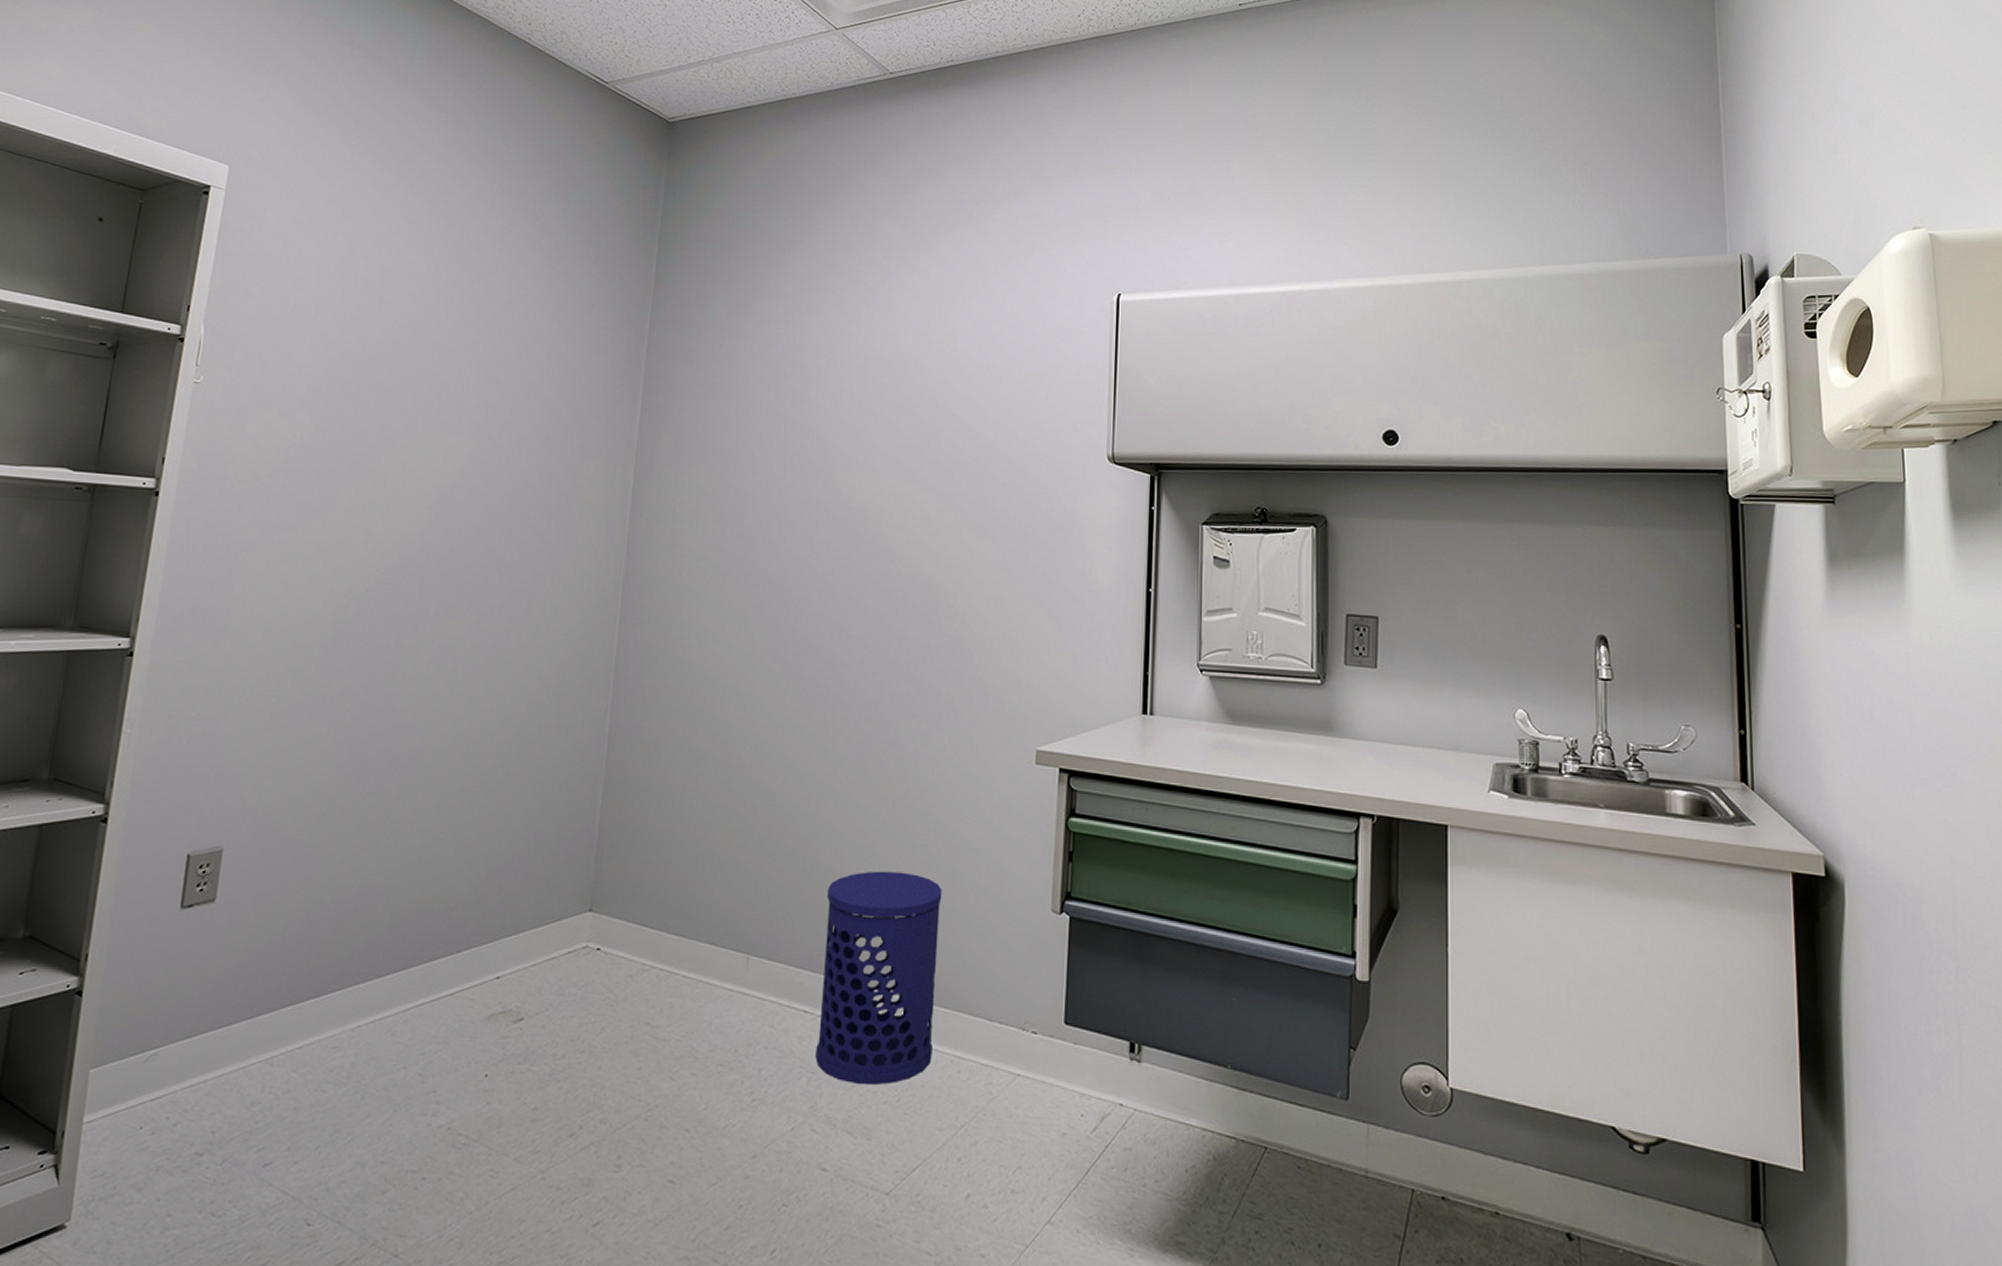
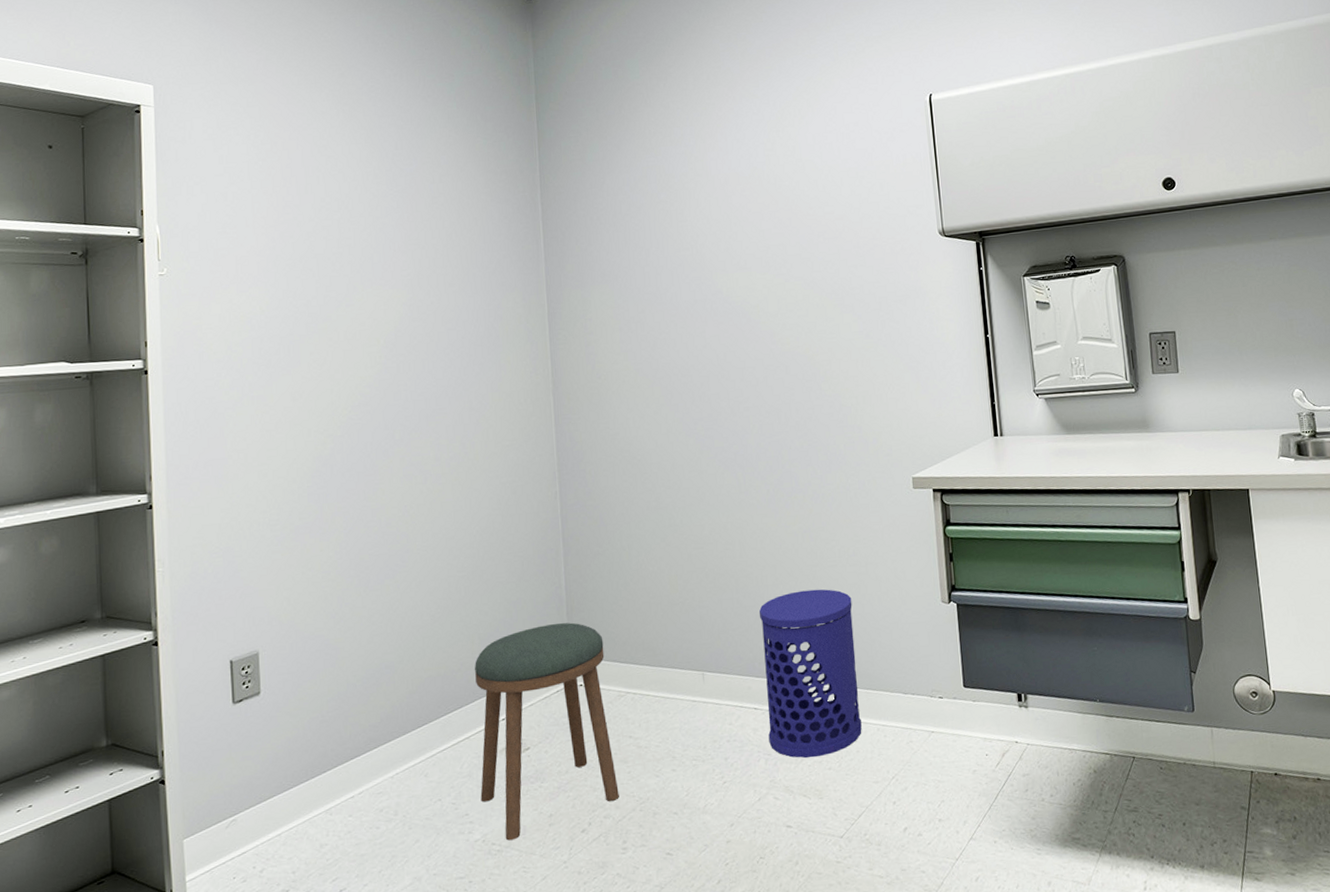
stool: none [454,867,634,1133] -> present [475,622,619,841]

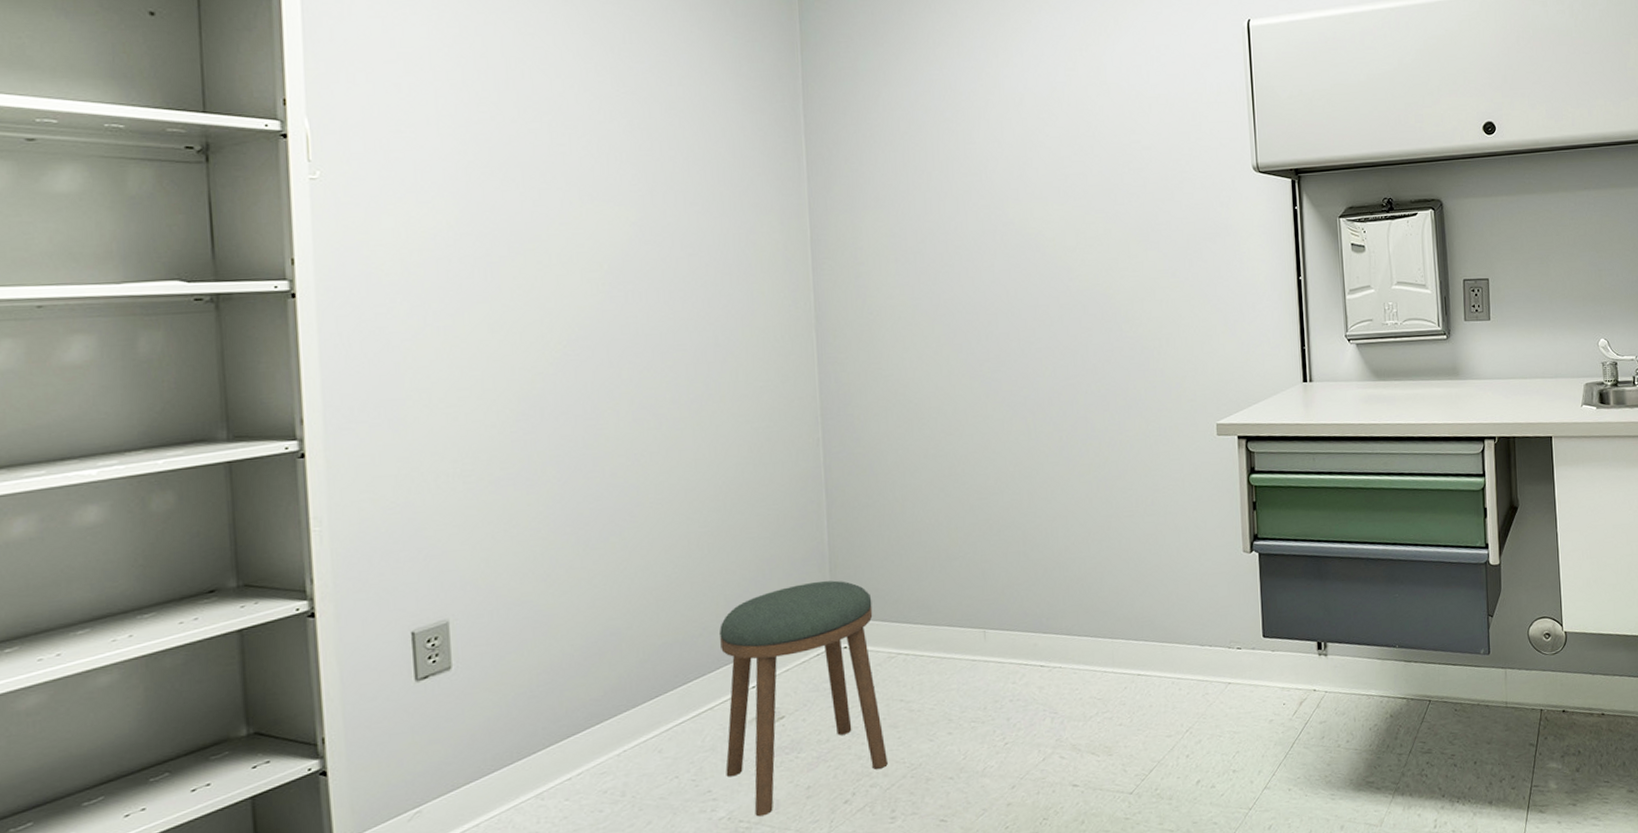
waste bin: present [759,589,862,759] -> none [1048,540,1156,716]

